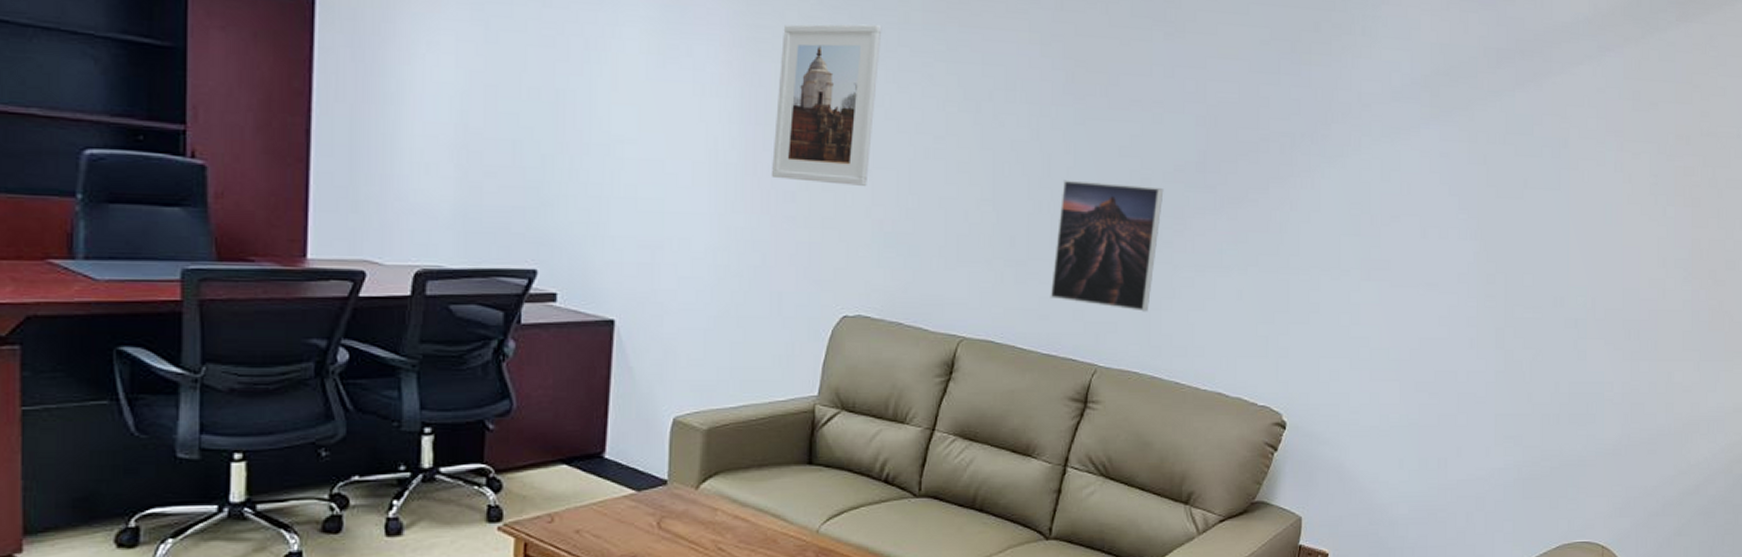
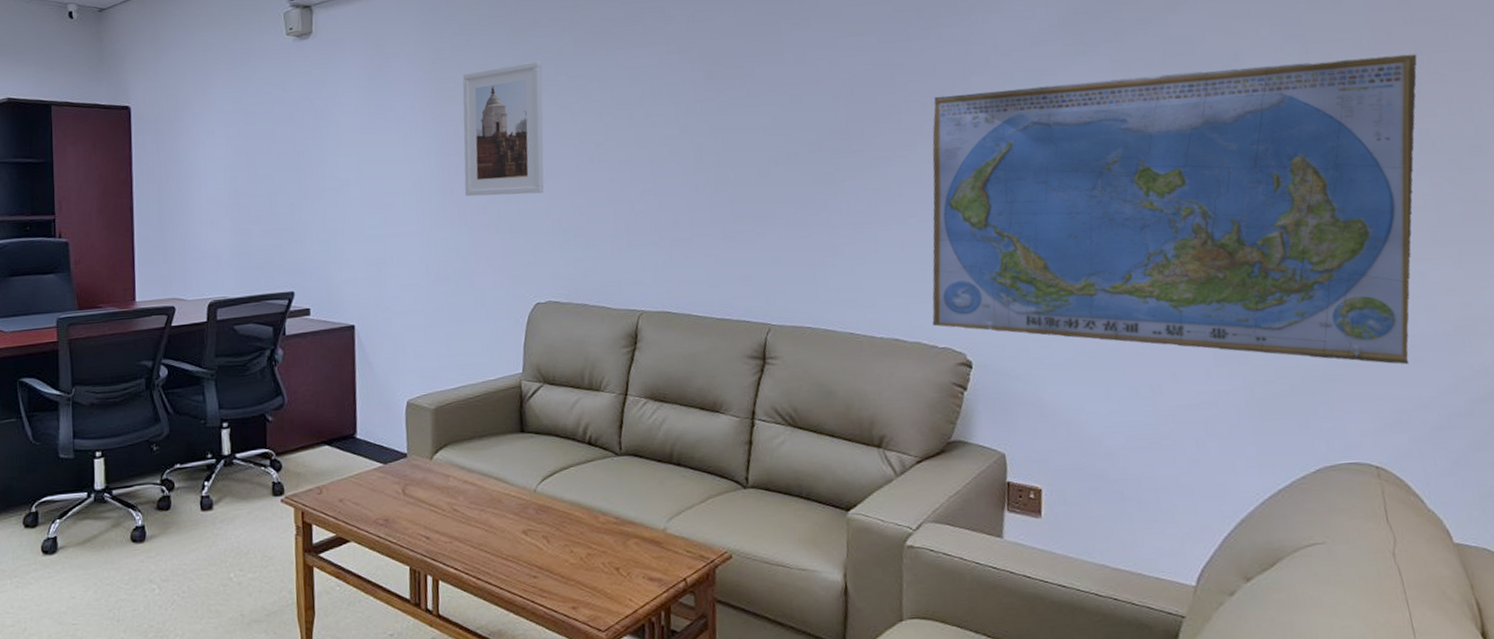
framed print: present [1050,180,1164,312] -> none [715,158,813,272]
world map: none [1256,139,1705,455] -> present [932,53,1417,364]

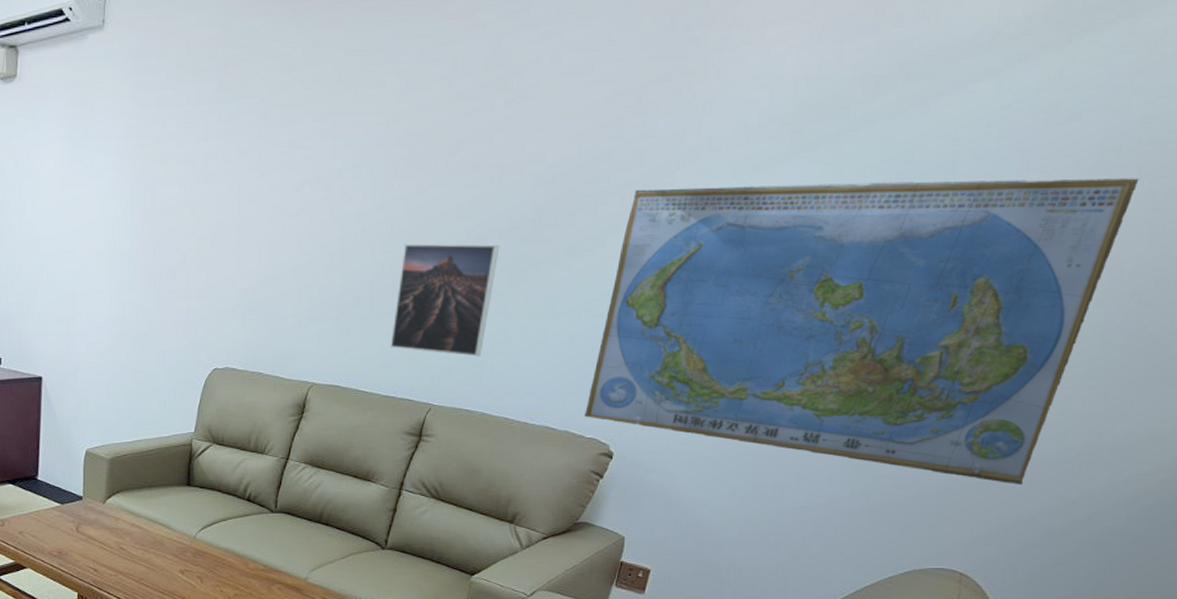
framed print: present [462,60,544,197] -> none [156,122,246,261]
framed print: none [715,158,813,272] -> present [390,243,500,357]

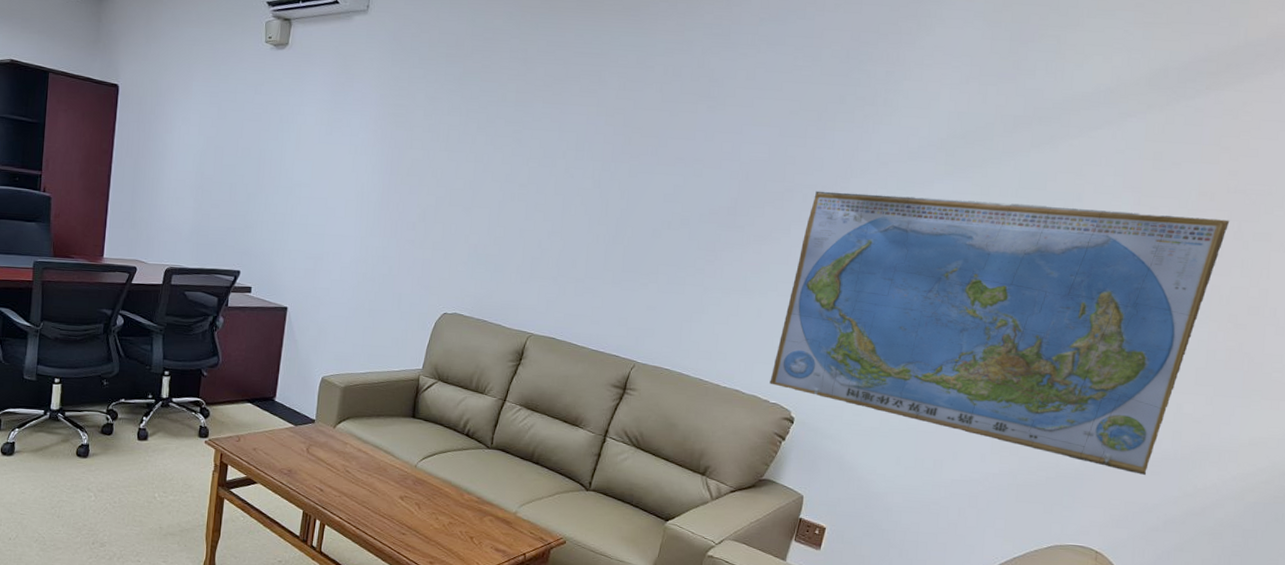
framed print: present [390,243,500,357] -> none [601,218,700,323]

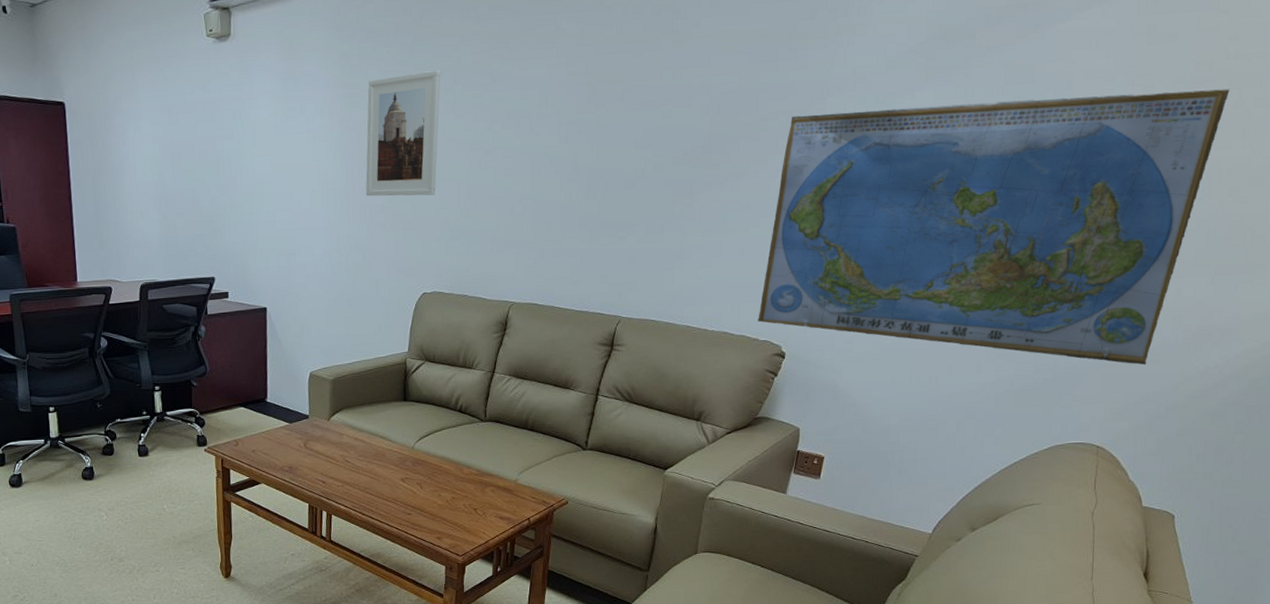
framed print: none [399,102,485,220] -> present [365,69,441,197]

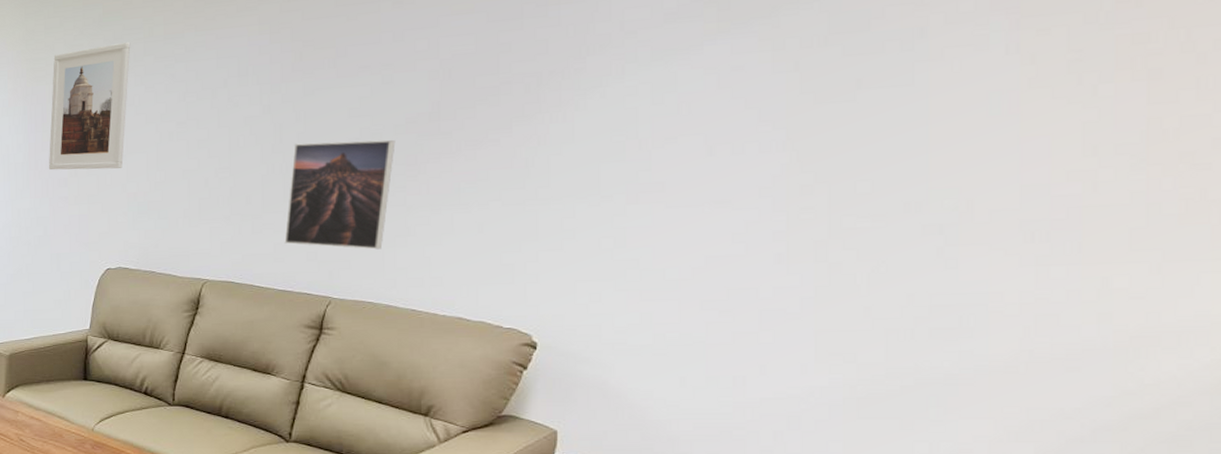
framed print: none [580,170,674,272] -> present [284,139,396,250]
world map: present [758,89,1230,365] -> none [501,28,1172,373]

